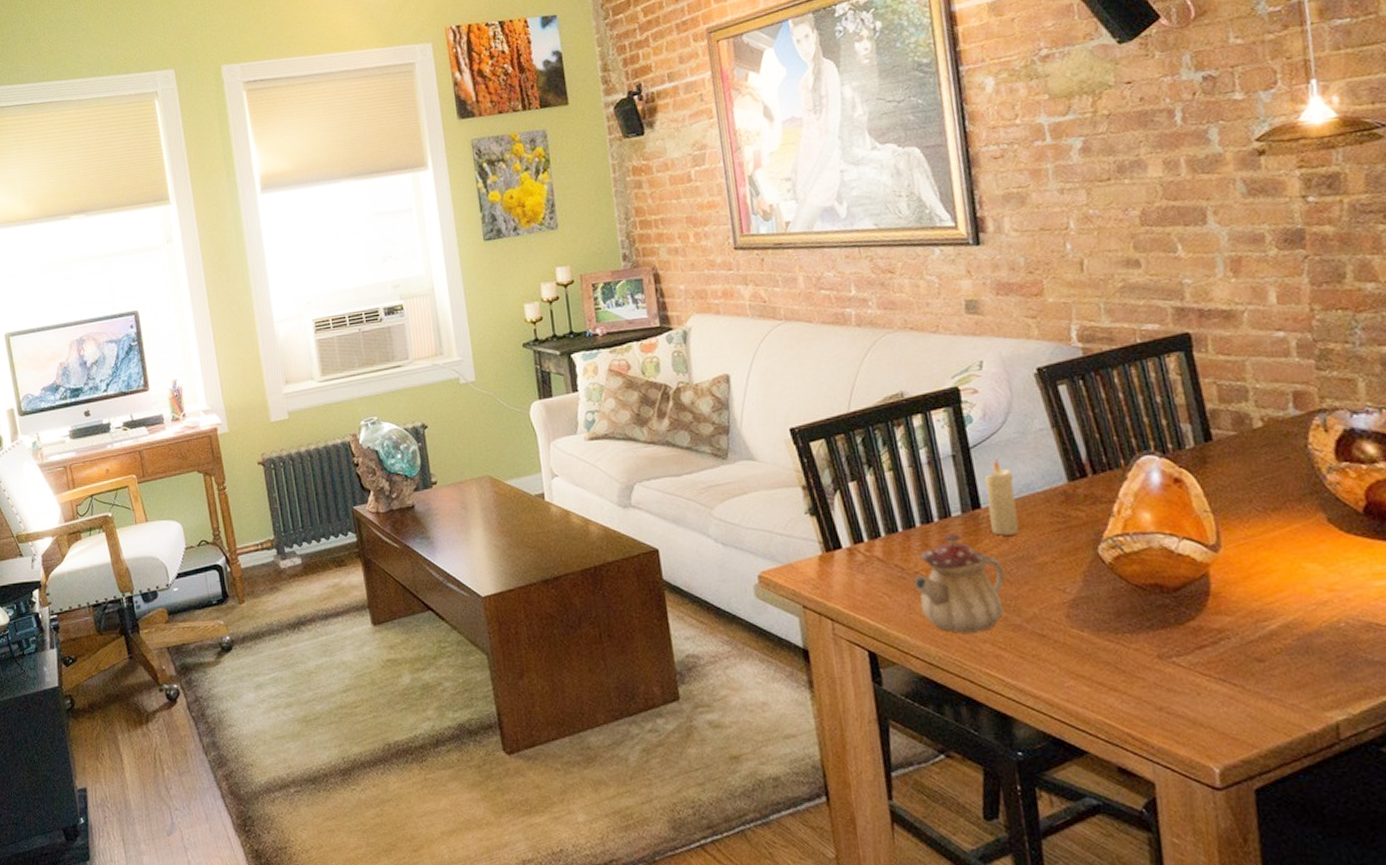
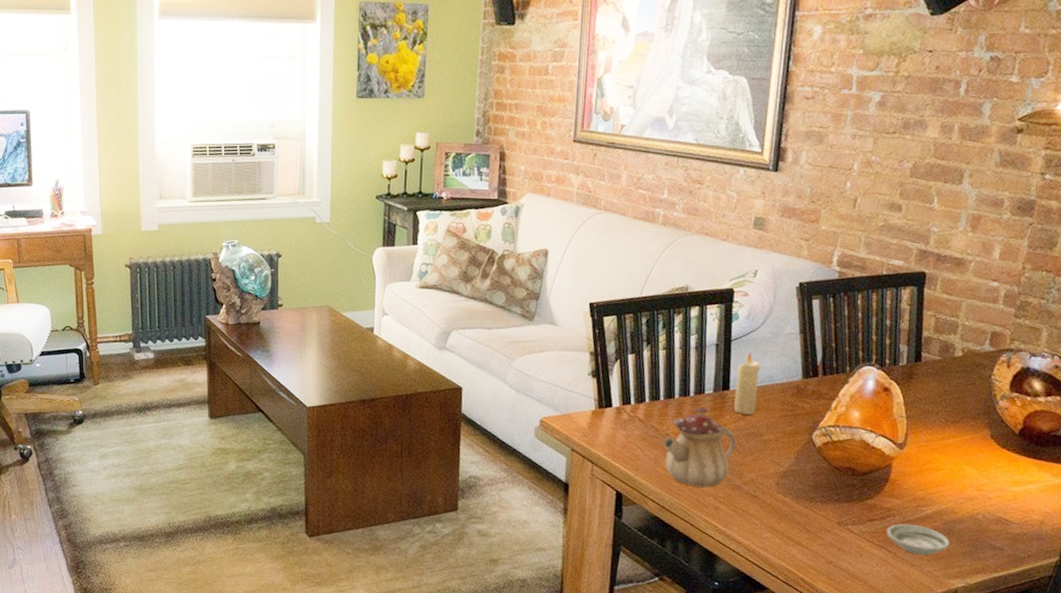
saucer: none [1223,646,1313,685] -> present [886,524,950,556]

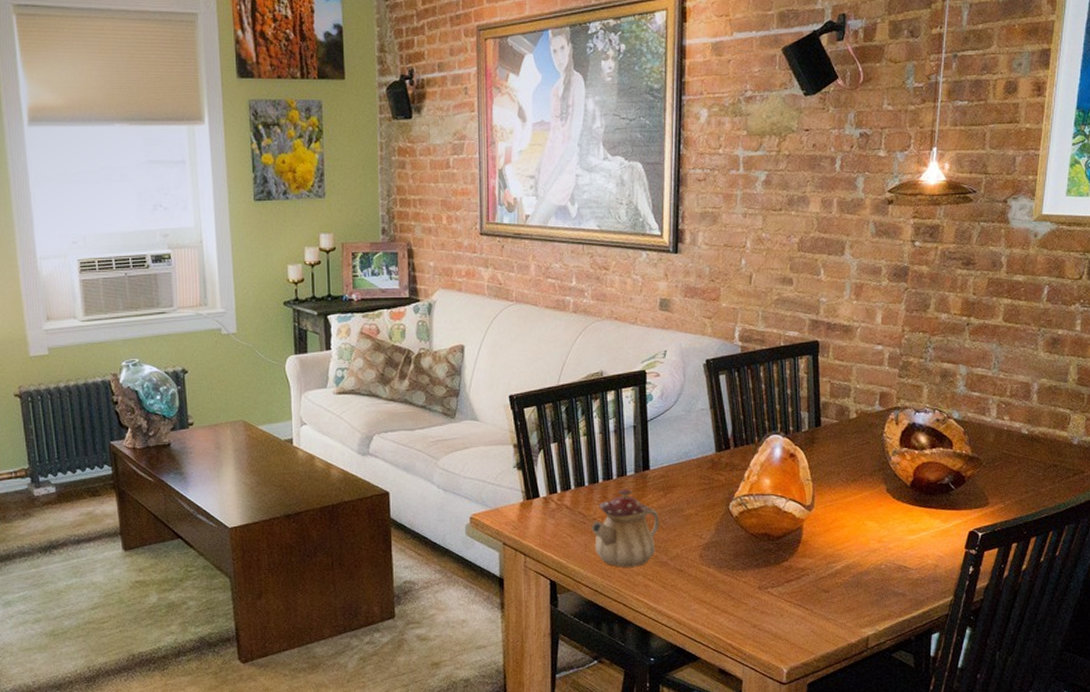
candle: present [734,352,761,415] -> none [655,431,677,492]
saucer: present [886,524,950,556] -> none [802,581,859,610]

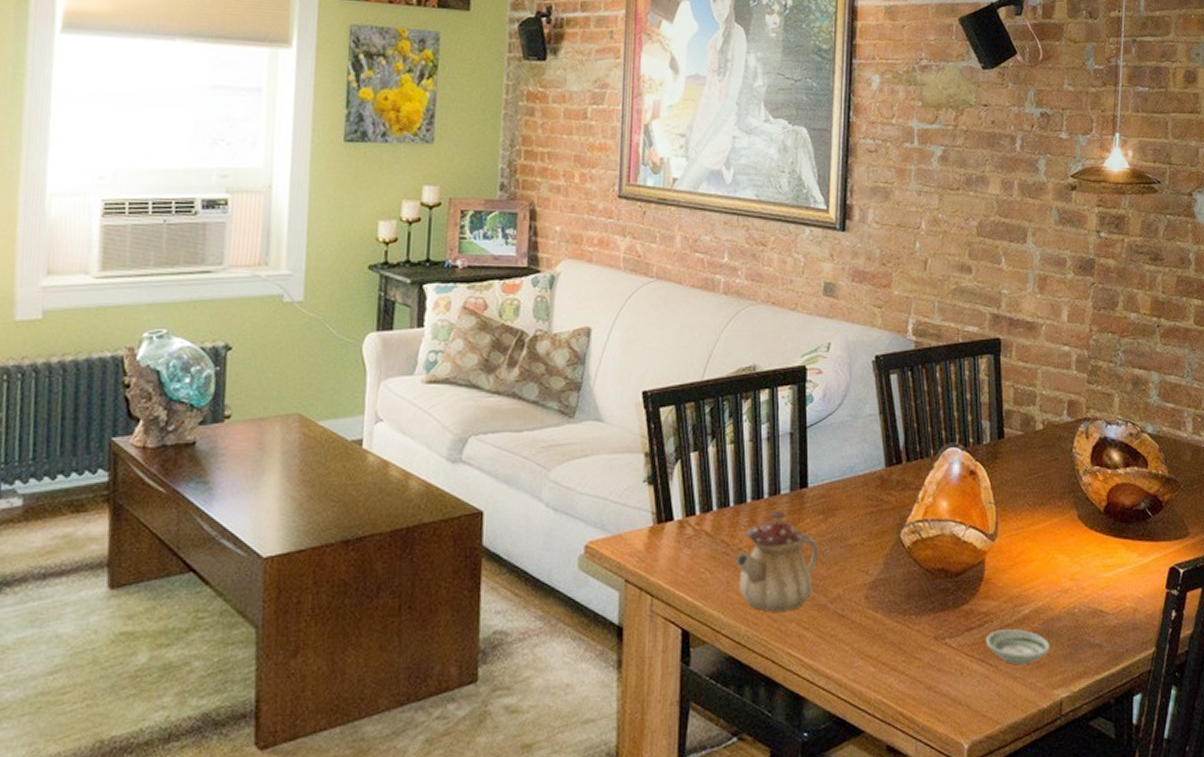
saucer: none [802,581,859,610] -> present [985,629,1050,666]

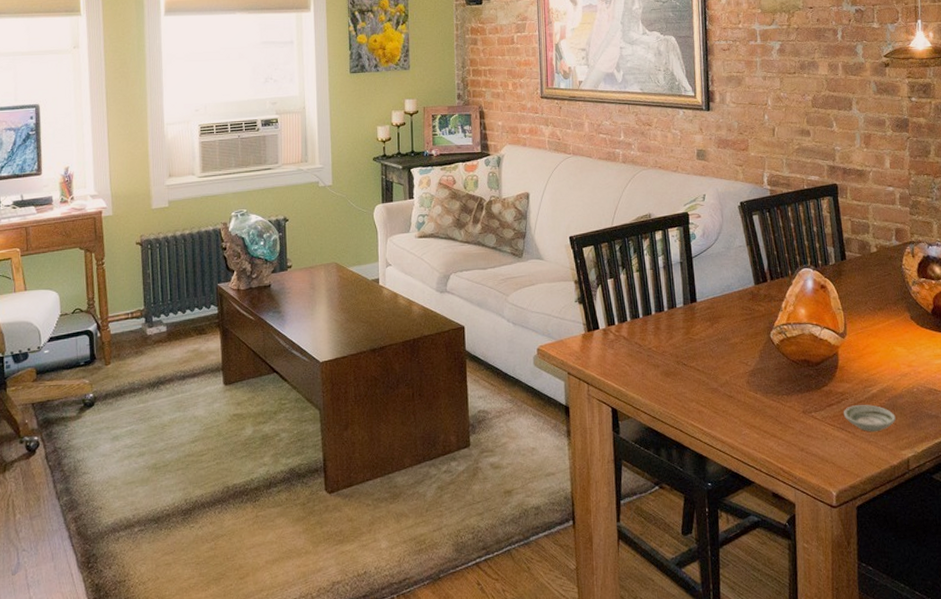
teapot: present [736,510,818,612] -> none [647,319,709,394]

